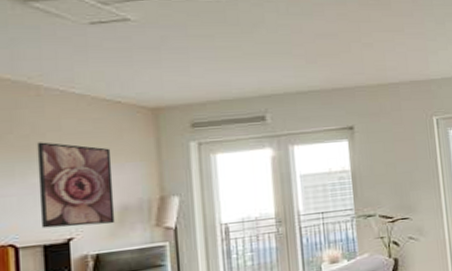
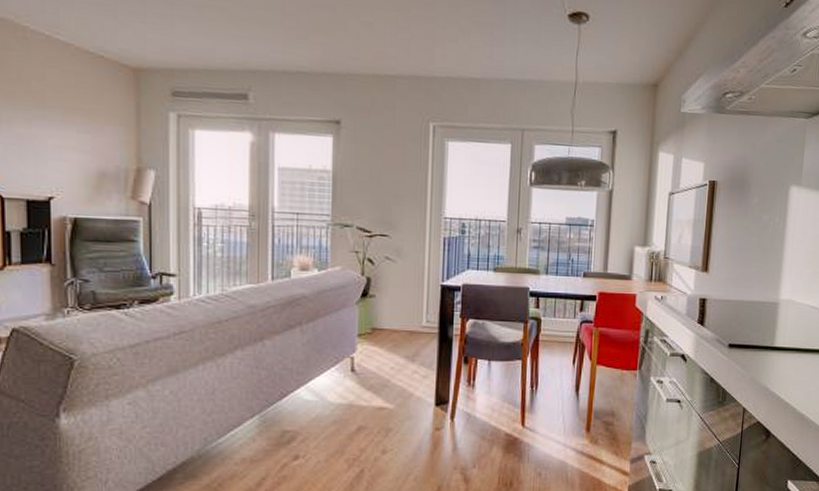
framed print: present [36,142,115,229] -> none [22,89,93,189]

